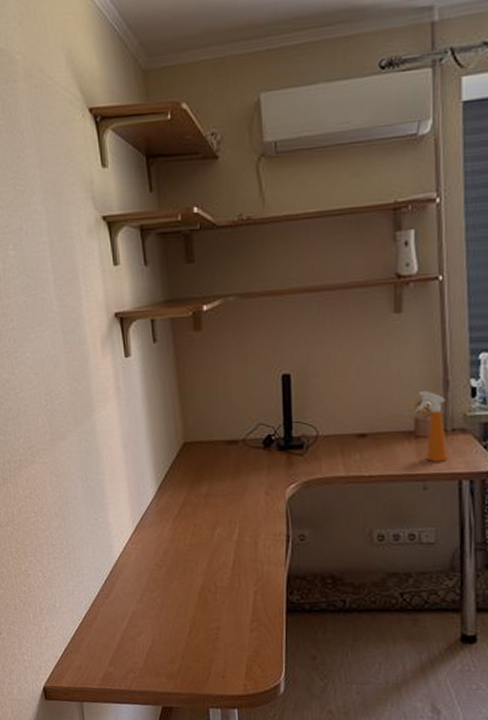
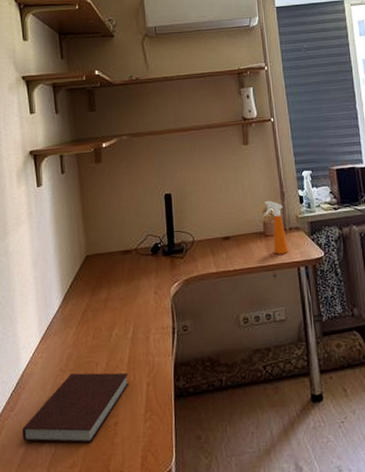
notebook: none [117,570,233,643] -> present [22,373,129,443]

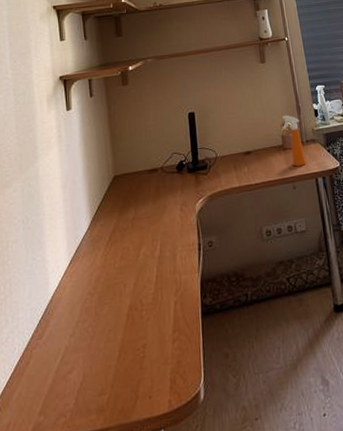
notebook: present [22,373,129,443] -> none [50,293,157,371]

